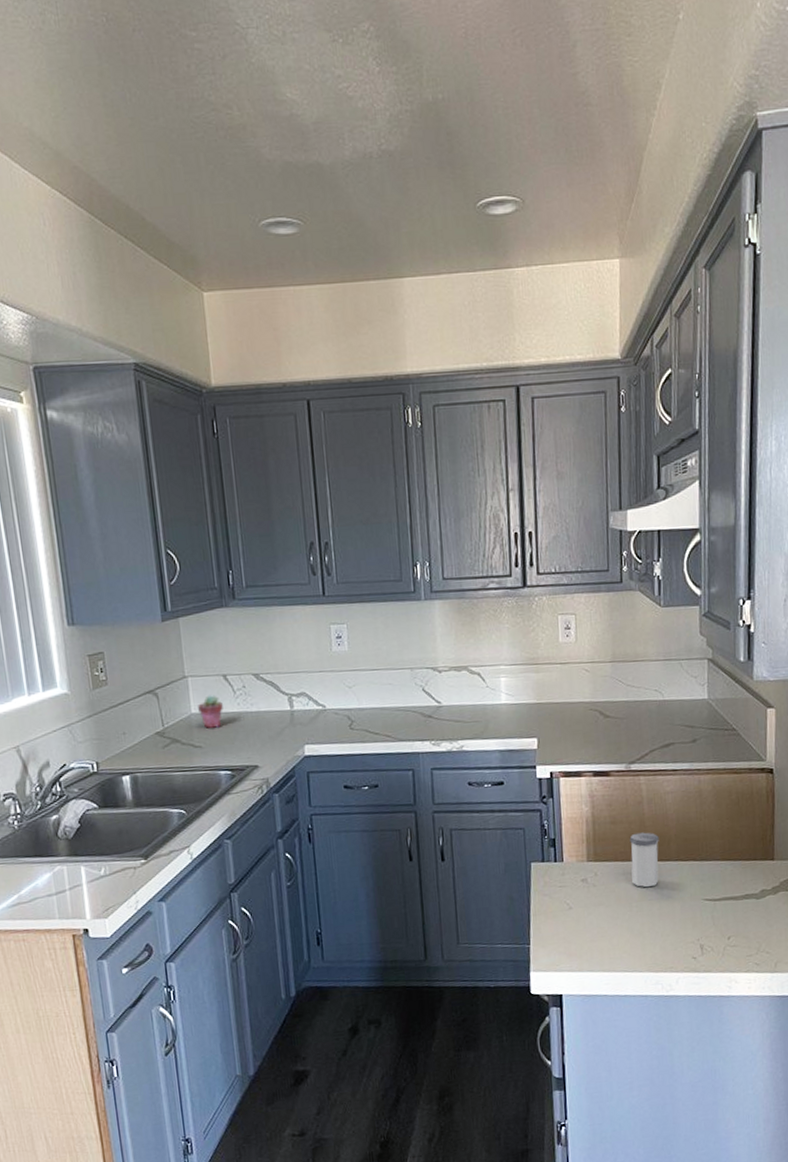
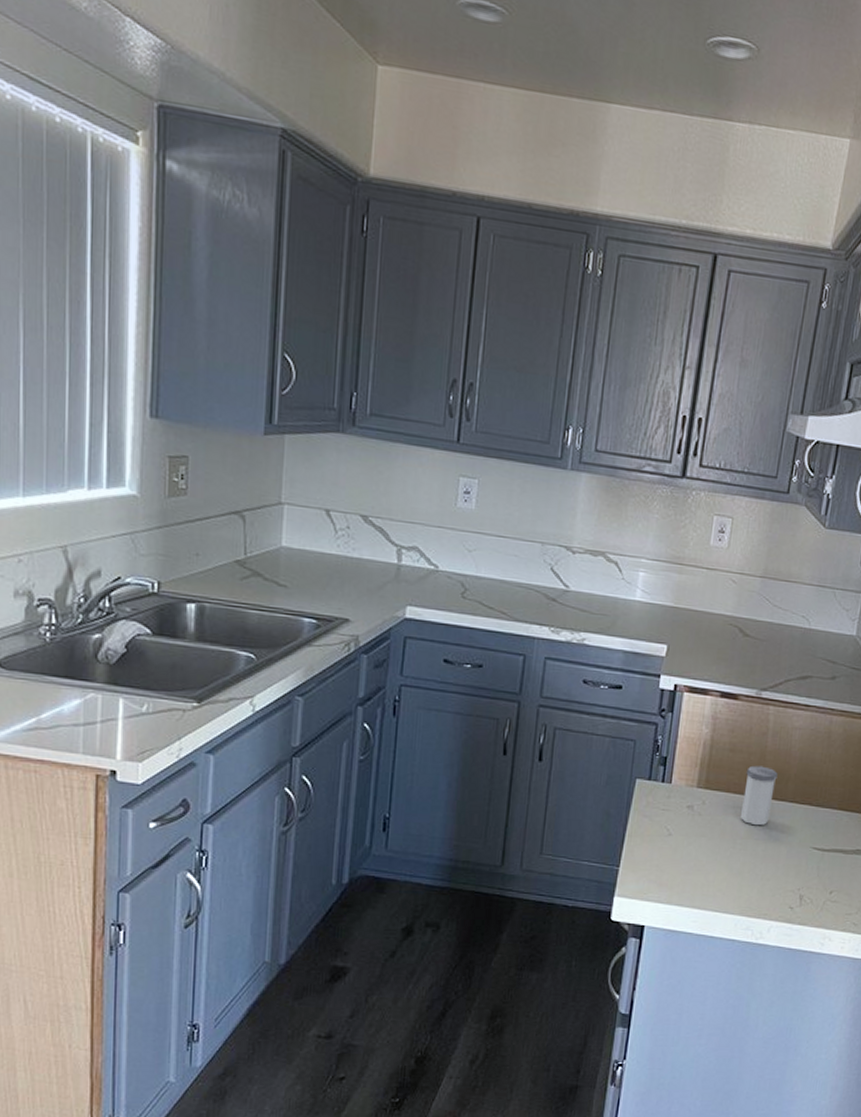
potted succulent: present [198,695,223,729] -> none [290,529,320,568]

